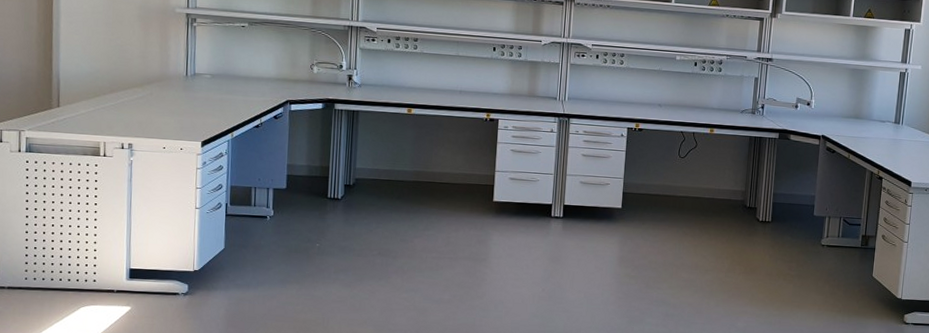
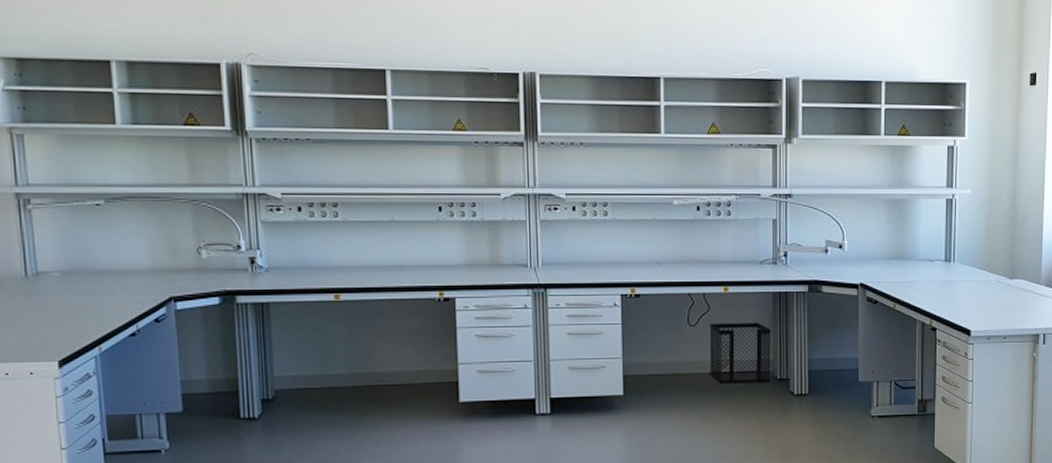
wastebasket: none [692,157,746,209] -> present [709,323,772,384]

